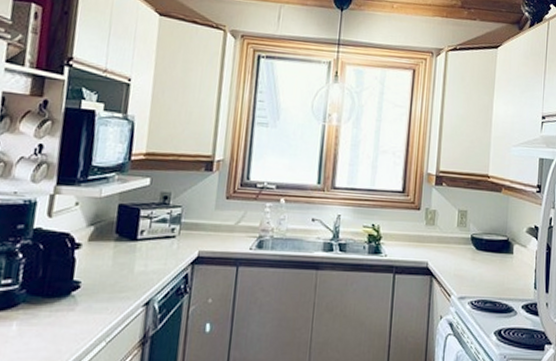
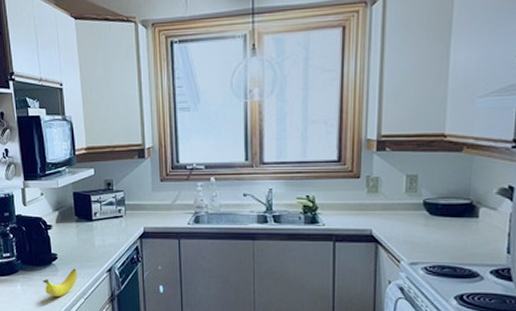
banana: none [51,301,105,340] -> present [42,268,78,297]

